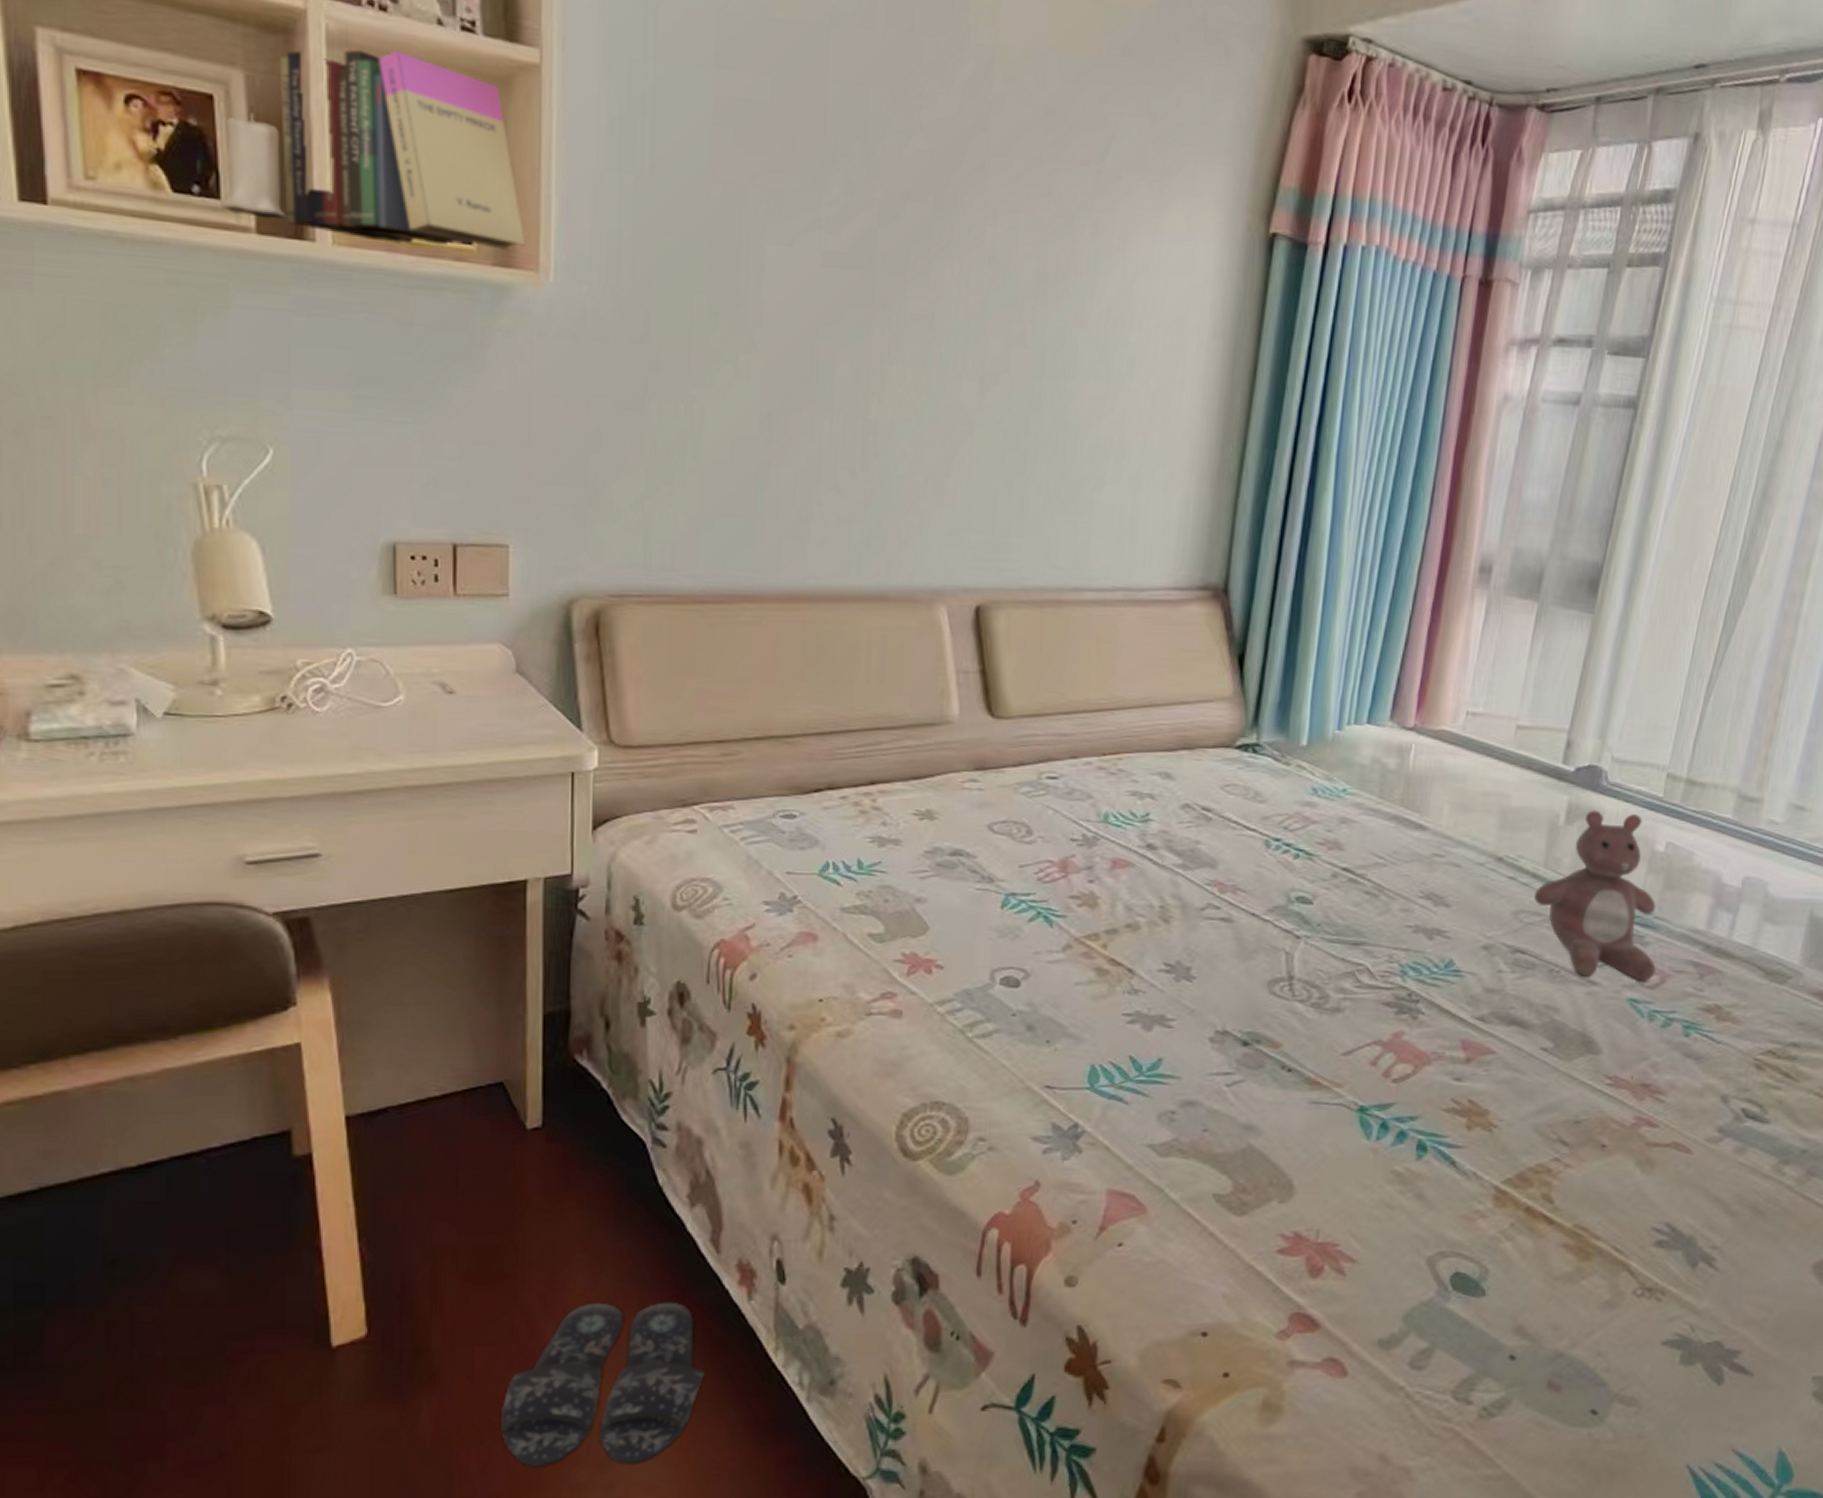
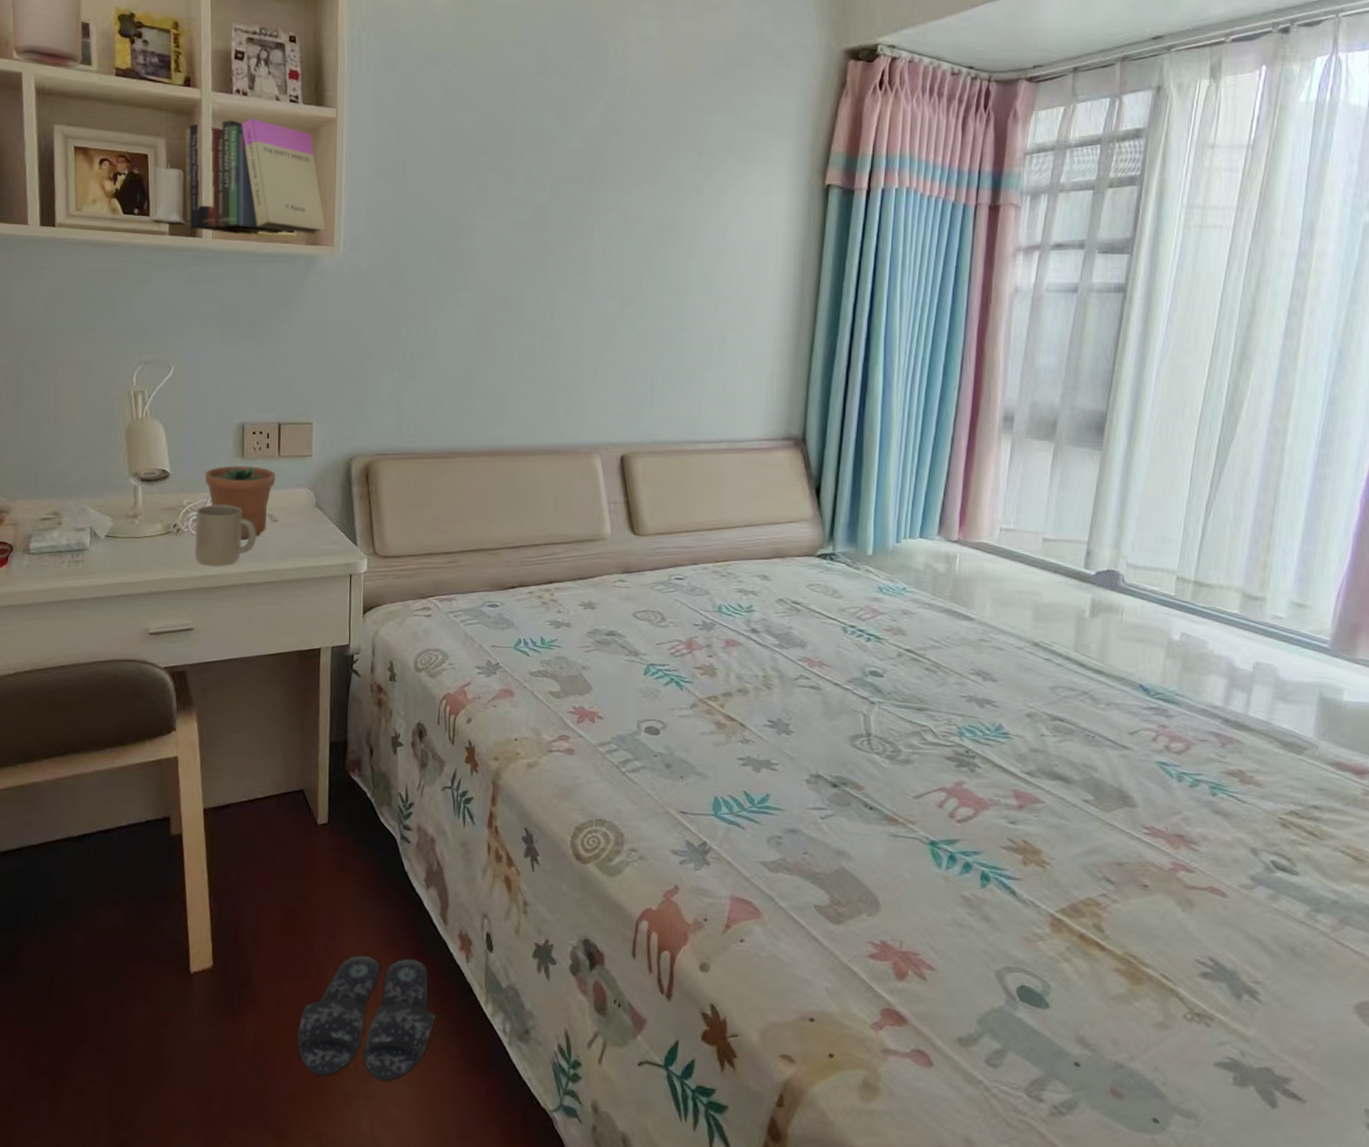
mug: none [319,666,421,760] -> present [195,504,257,566]
planter: none [333,607,450,719] -> present [205,465,276,539]
stuffed animal: present [1534,810,1656,981] -> none [1068,606,1180,748]

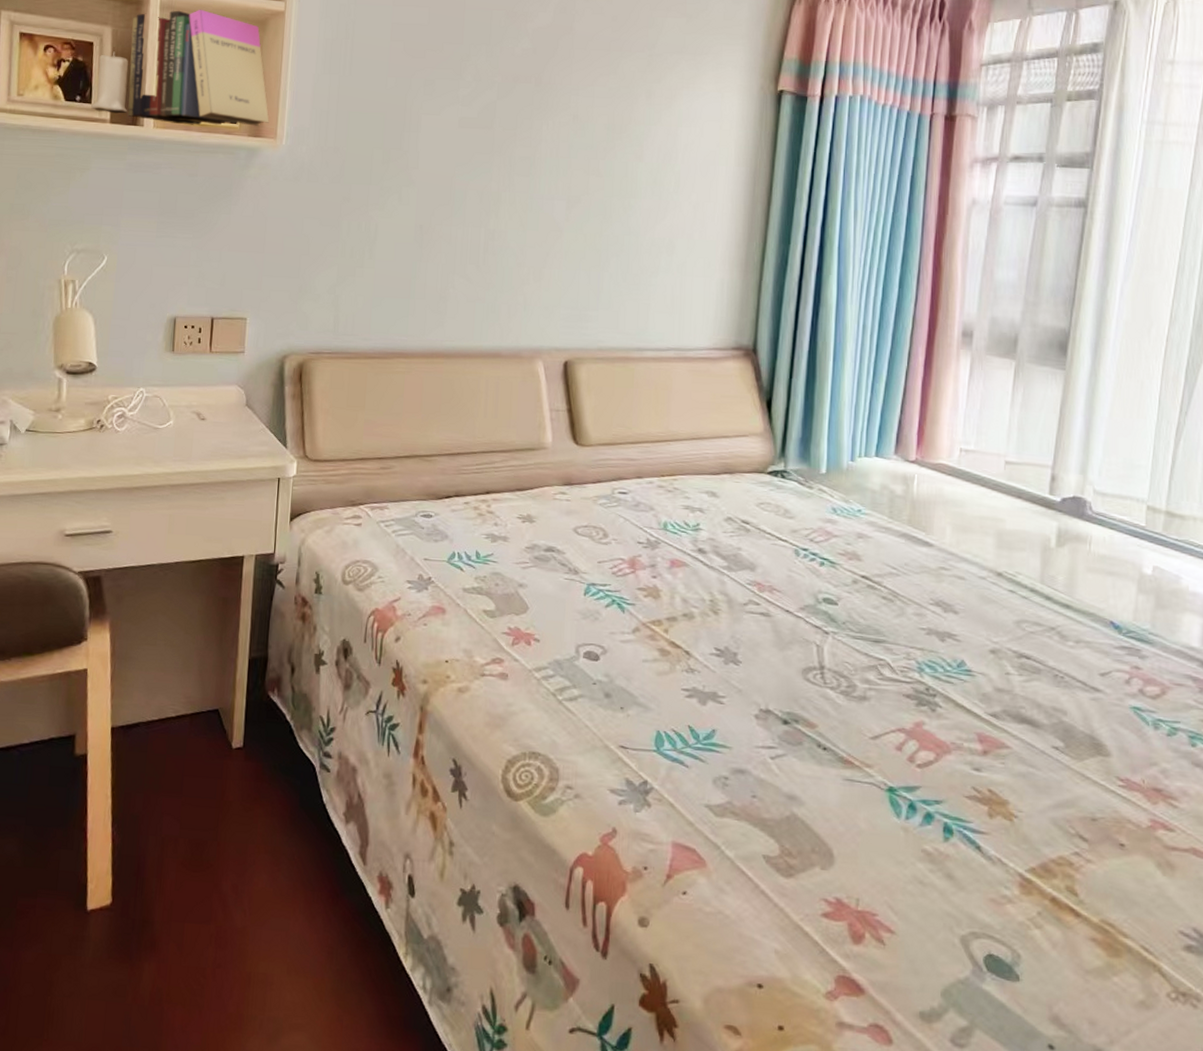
mug: present [195,504,257,566] -> none [117,400,183,465]
planter: present [205,465,276,539] -> none [132,360,206,437]
slippers: present [298,955,436,1081] -> none [199,896,351,1042]

